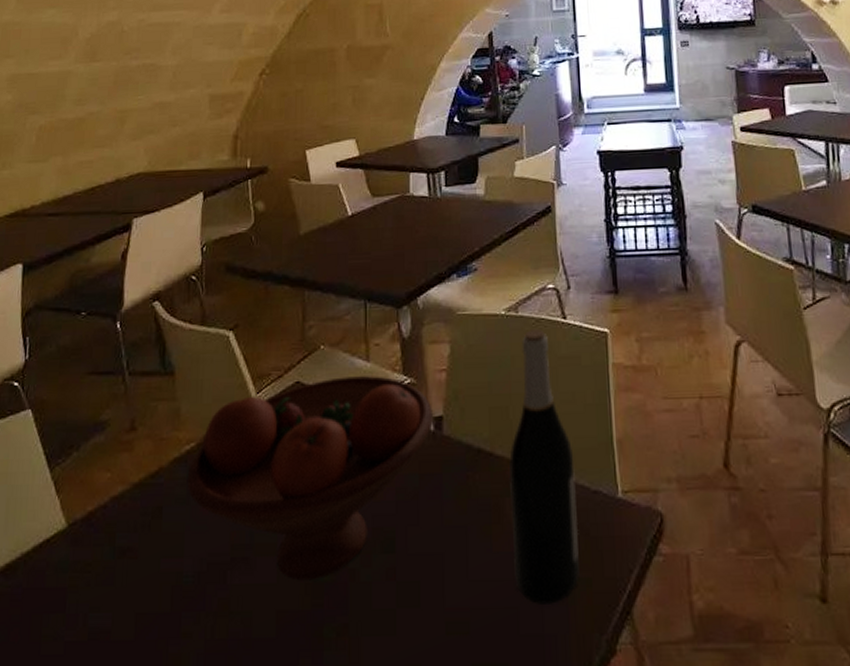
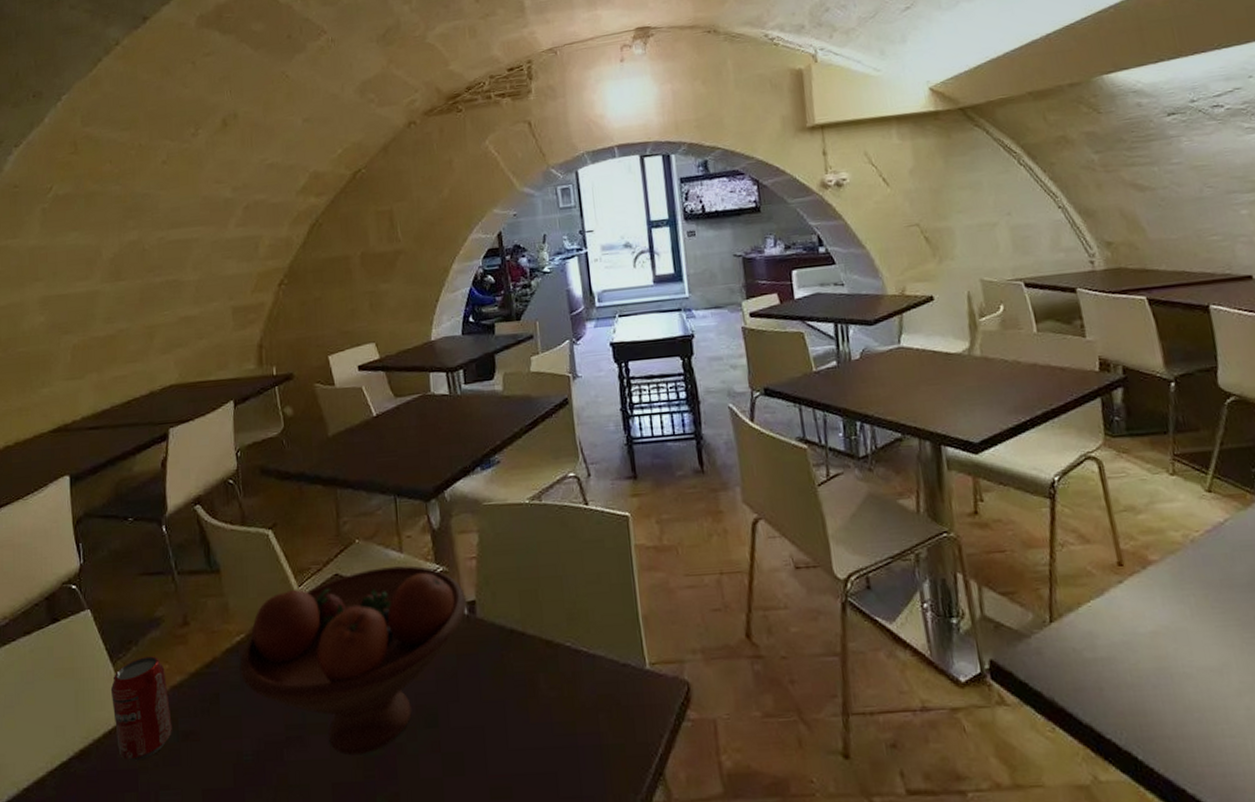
beverage can: none [45,463,109,579] -> present [110,656,172,761]
wine bottle: present [508,329,580,604] -> none [540,516,613,769]

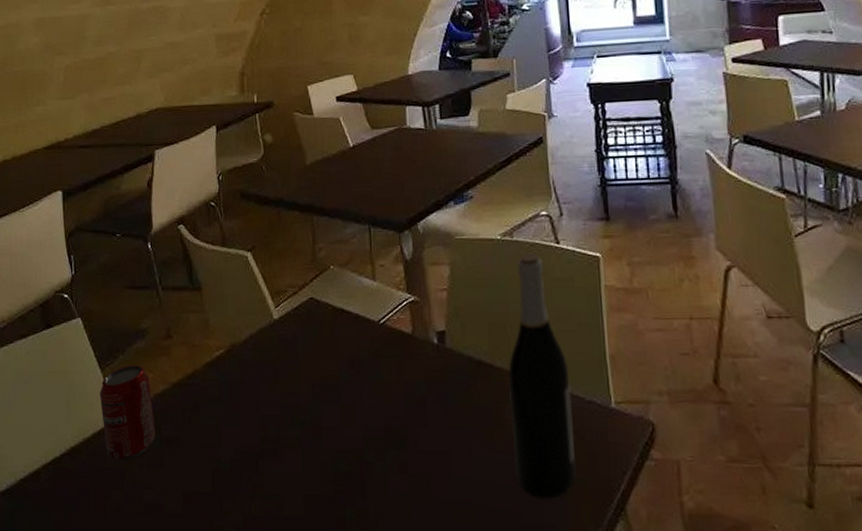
fruit bowl: present [239,565,466,756] -> none [218,294,436,471]
wine bottle: none [540,516,613,769] -> present [508,253,576,499]

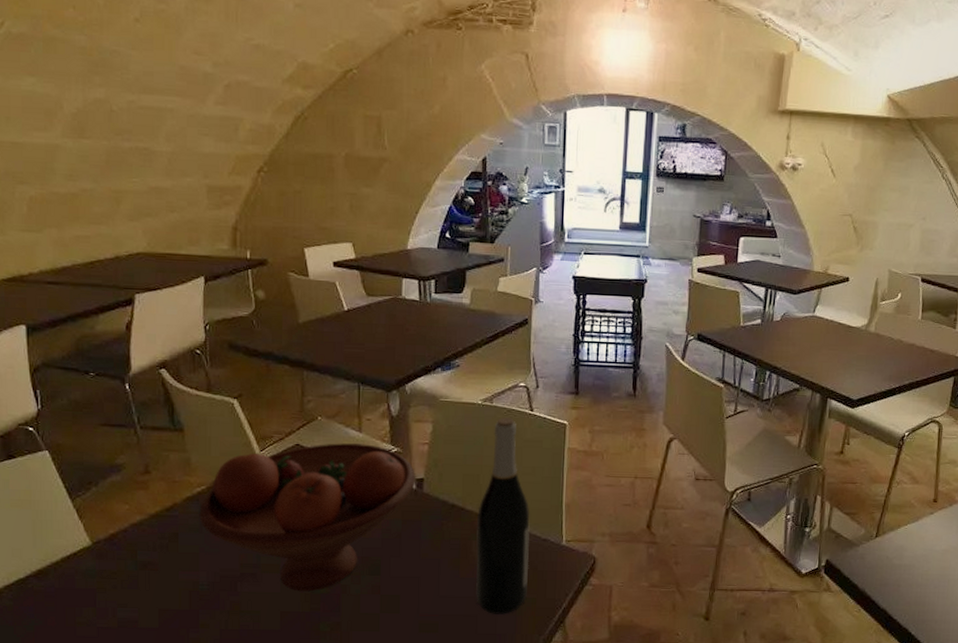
beverage can: present [99,365,156,461] -> none [69,497,131,583]
fruit bowl: none [218,294,436,471] -> present [199,443,415,592]

